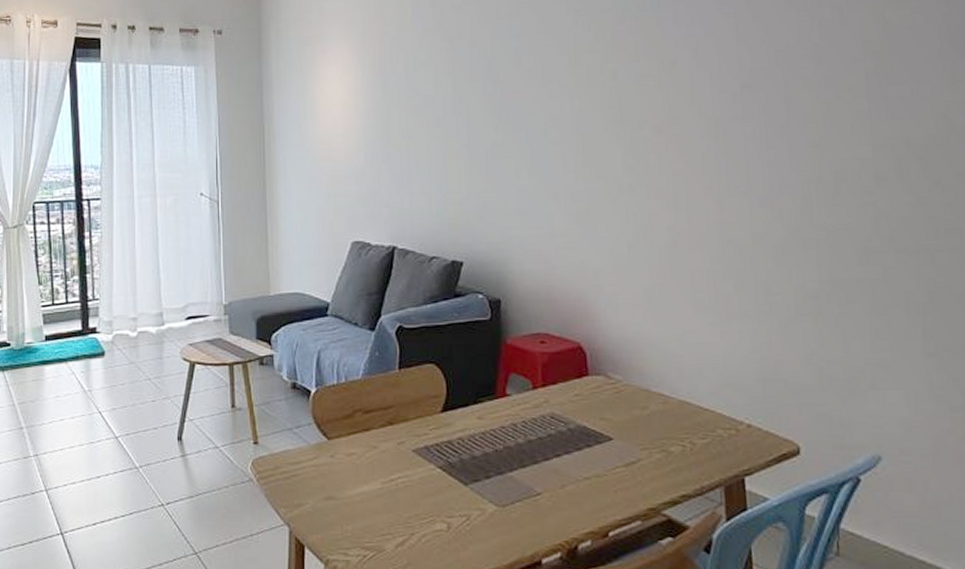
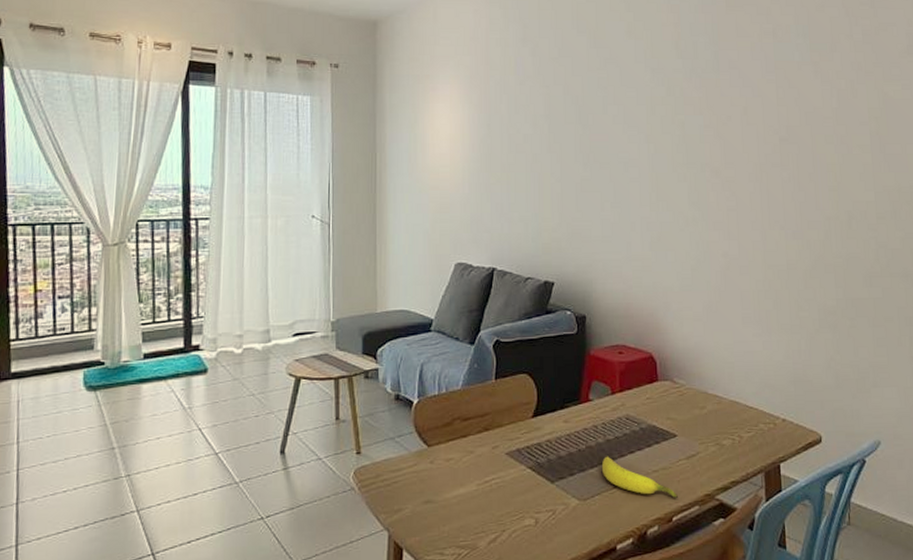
banana: none [522,458,616,512] -> present [601,456,679,499]

